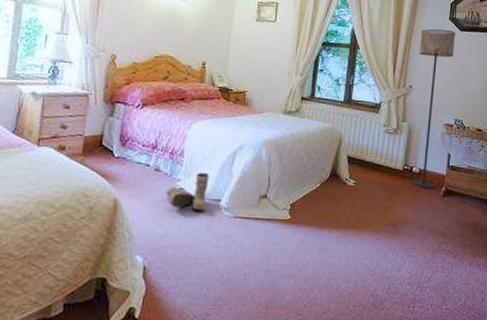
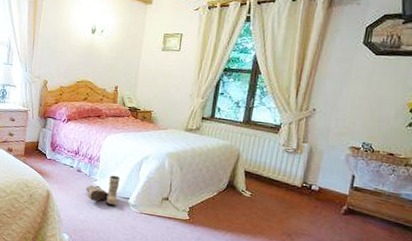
floor lamp: present [412,28,456,189] -> none [310,53,371,207]

